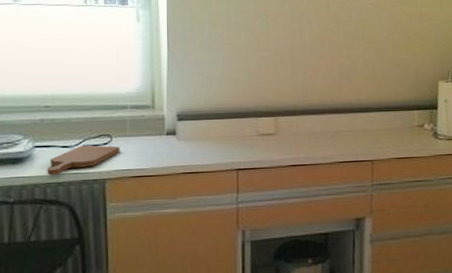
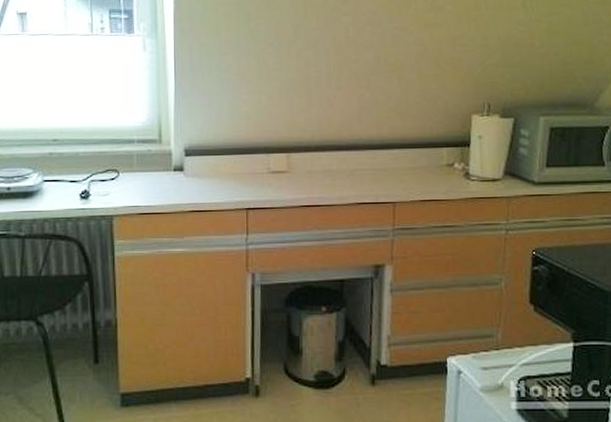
cutting board: present [47,145,120,175] -> none [56,180,127,210]

